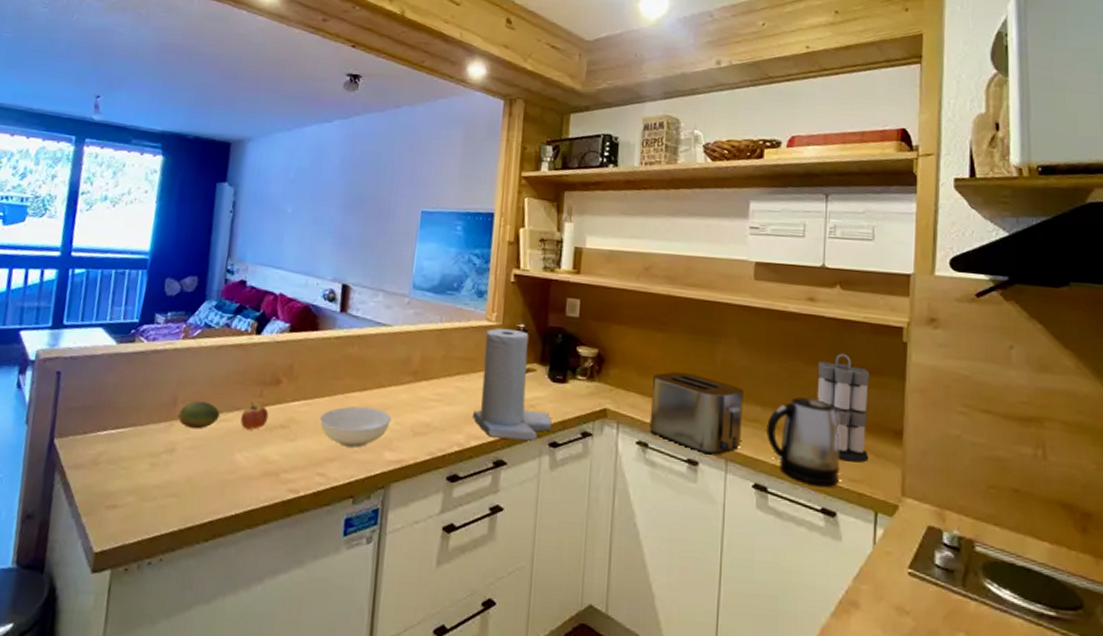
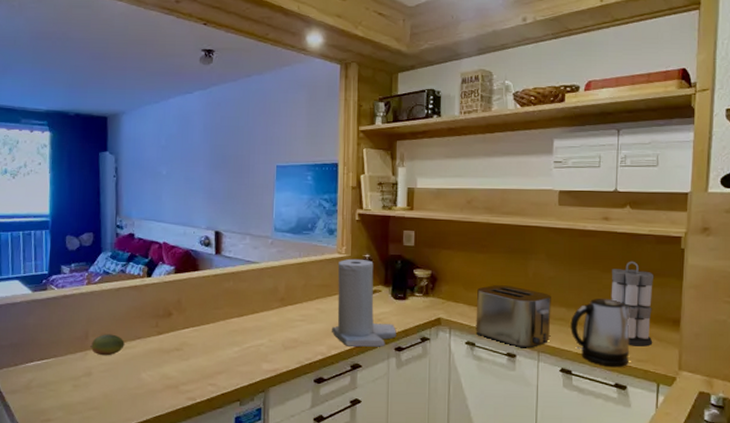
apple: present [240,402,269,430] -> none [141,331,165,354]
bowl: present [320,406,392,448] -> none [207,330,266,362]

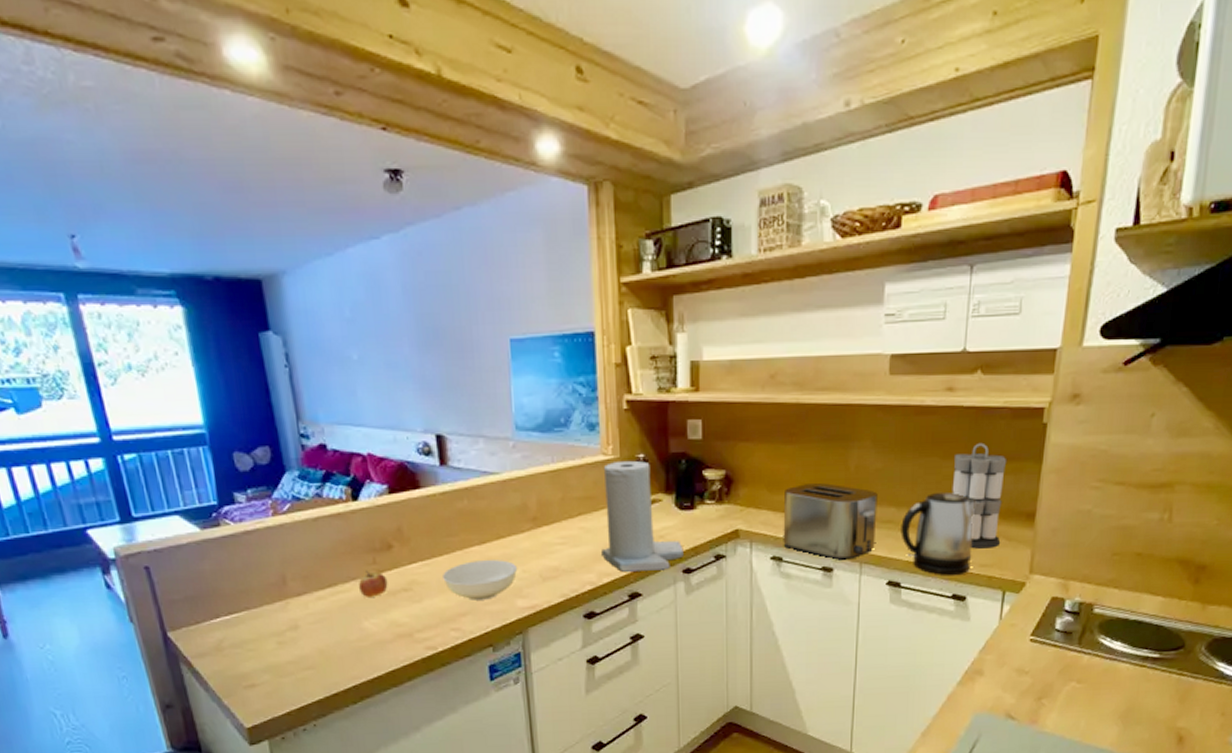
fruit: present [90,334,125,356] -> none [291,576,336,604]
apple: none [141,331,165,354] -> present [358,570,388,597]
bowl: none [207,330,266,362] -> present [443,560,518,600]

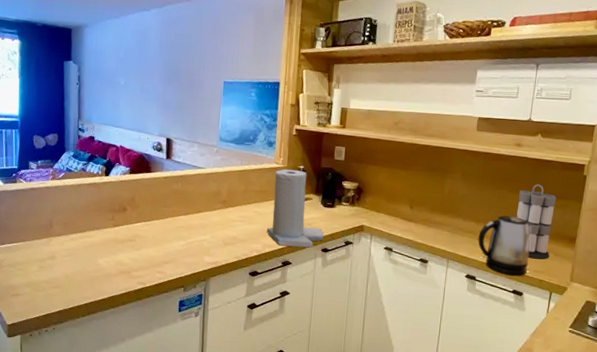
apple: present [358,570,388,597] -> none [99,223,120,243]
bowl: present [443,560,518,600] -> none [157,226,209,254]
toaster: present [783,483,878,562] -> none [393,199,463,256]

